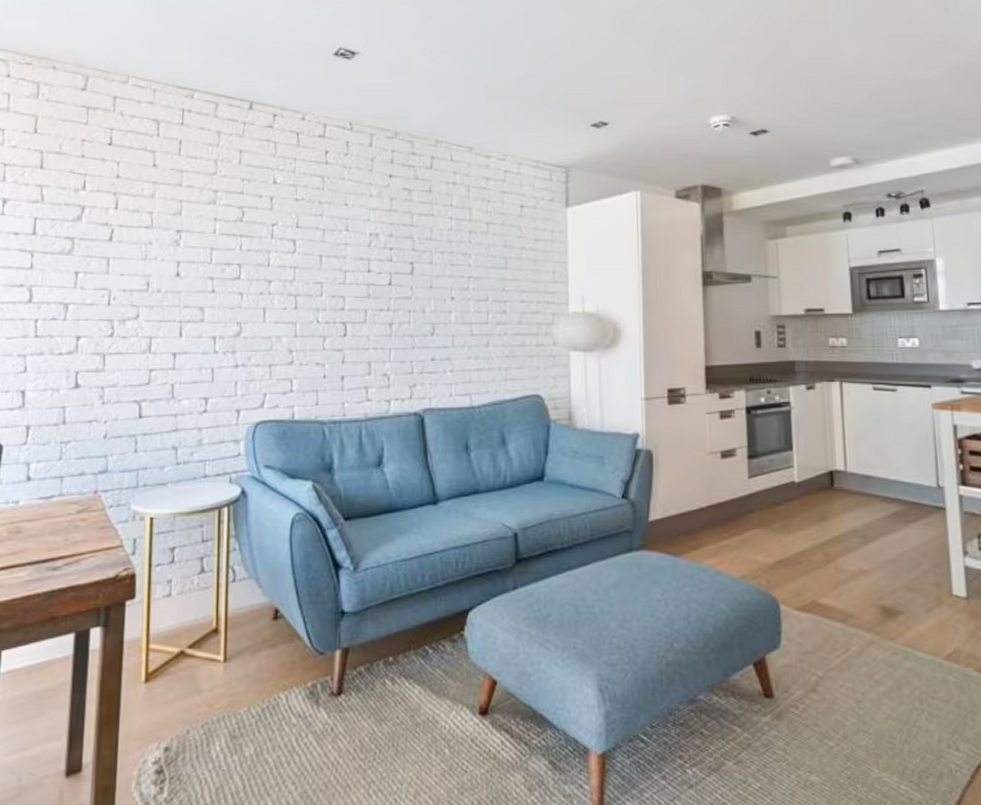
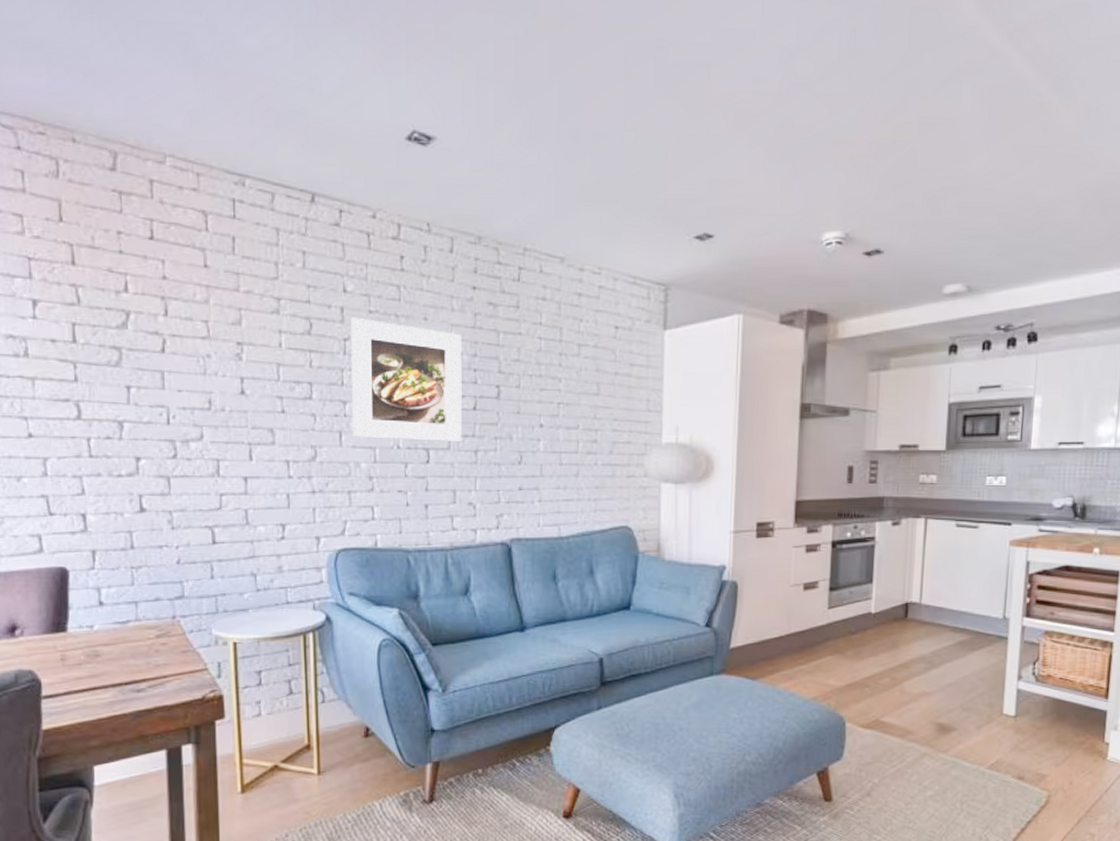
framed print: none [276,205,379,316] -> present [351,317,462,443]

